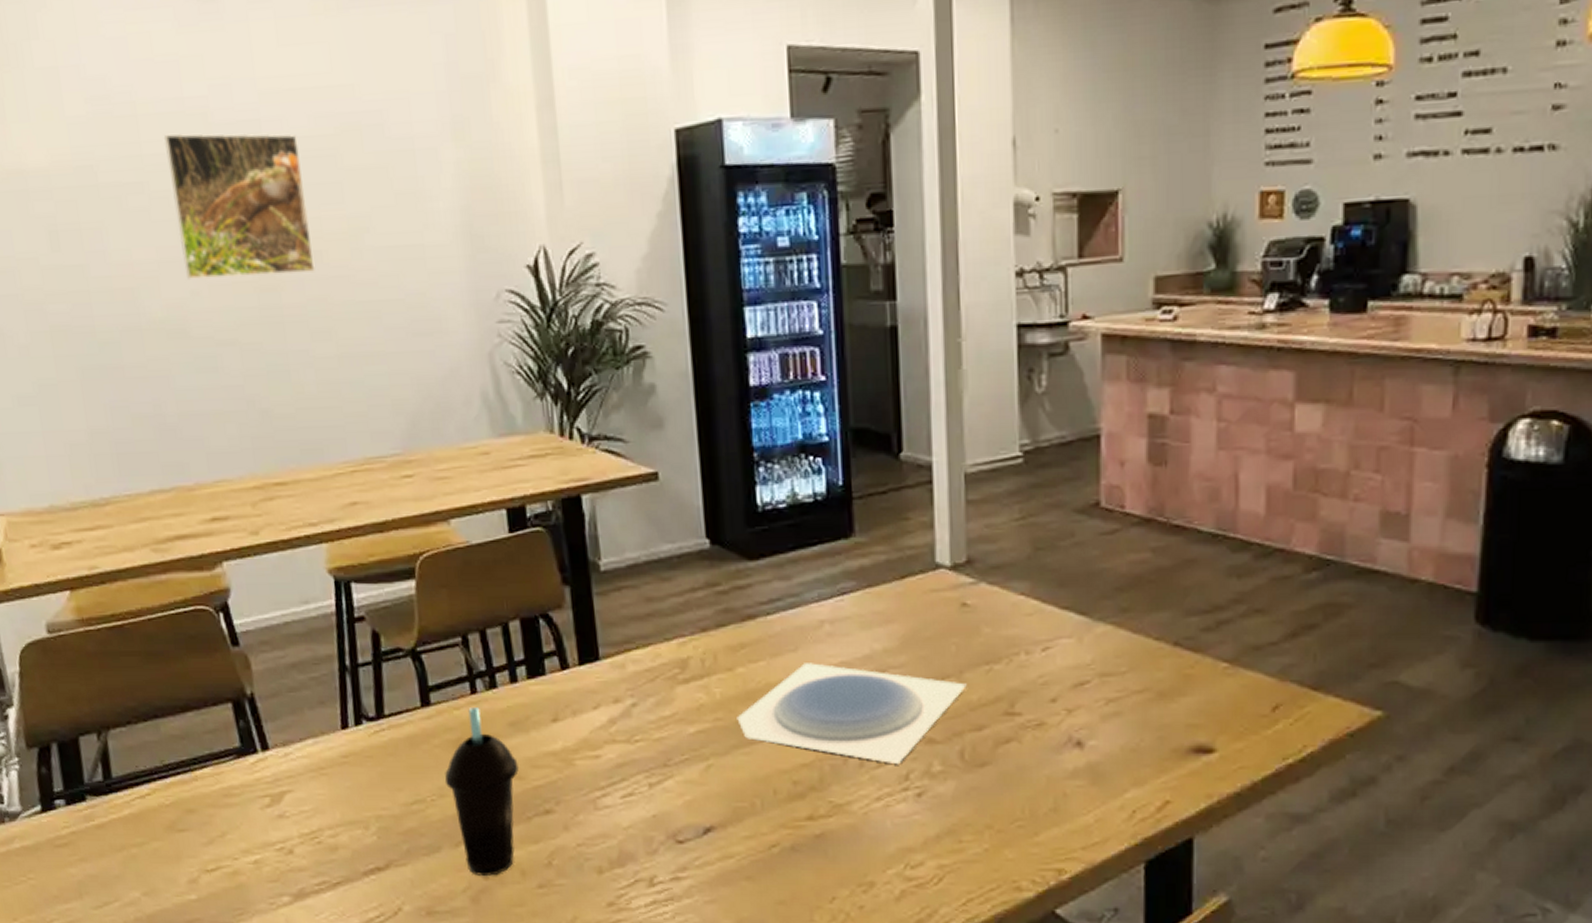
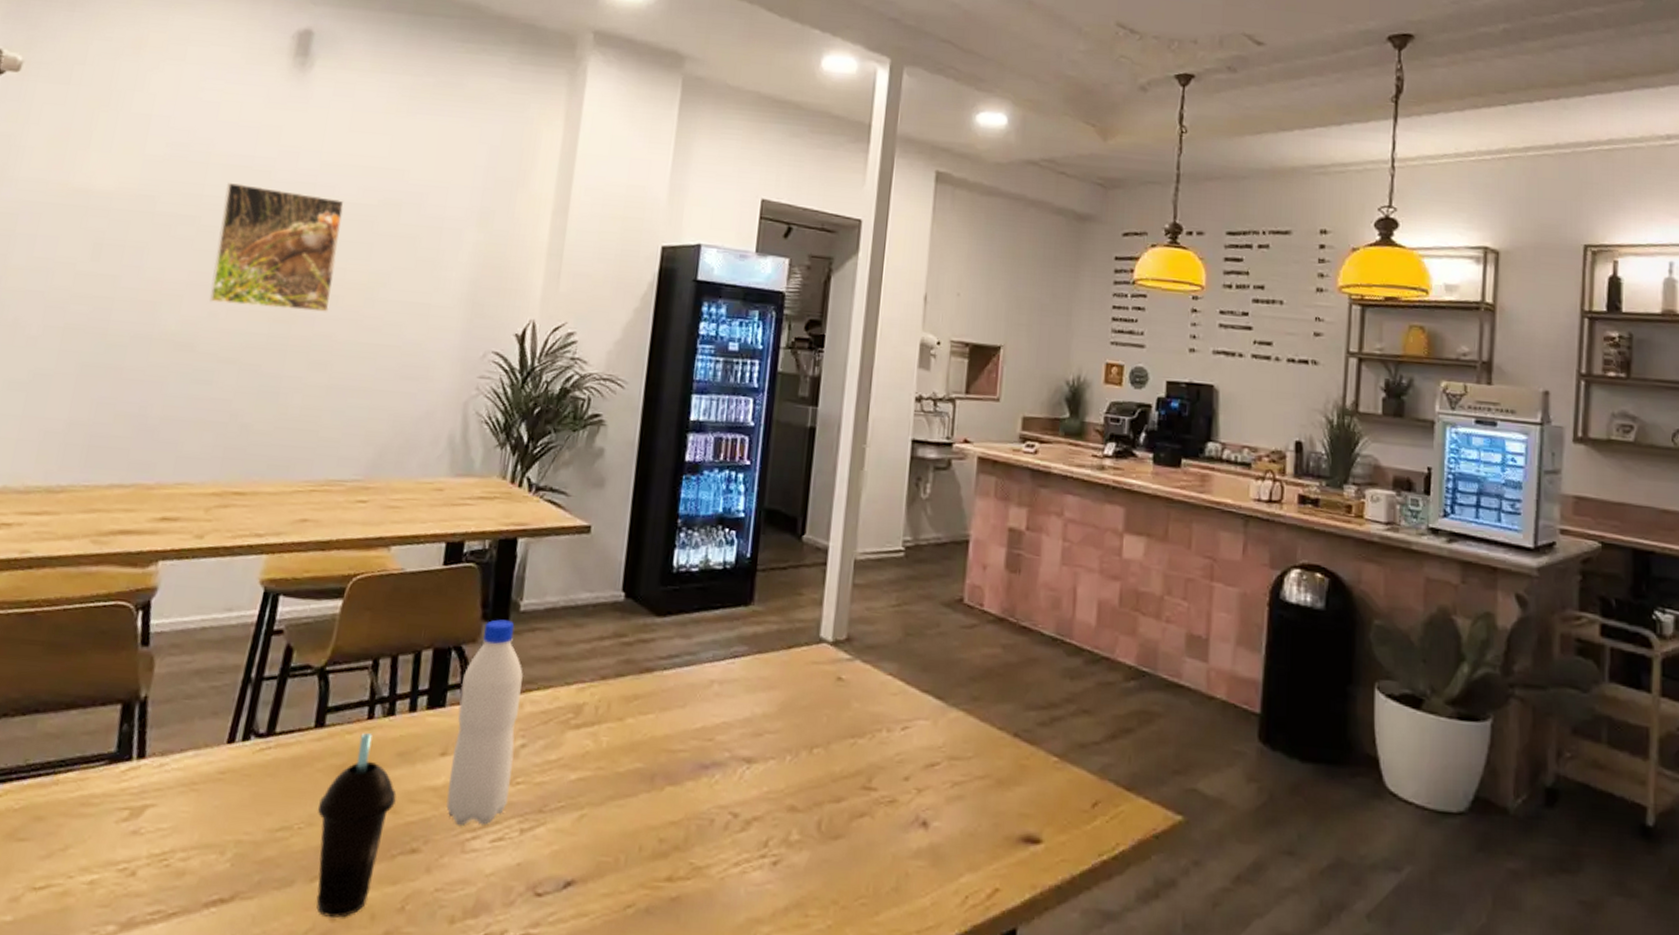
water bottle: none [556,582,630,785] -> present [446,619,523,825]
plate: present [737,663,967,765] -> none [617,720,832,831]

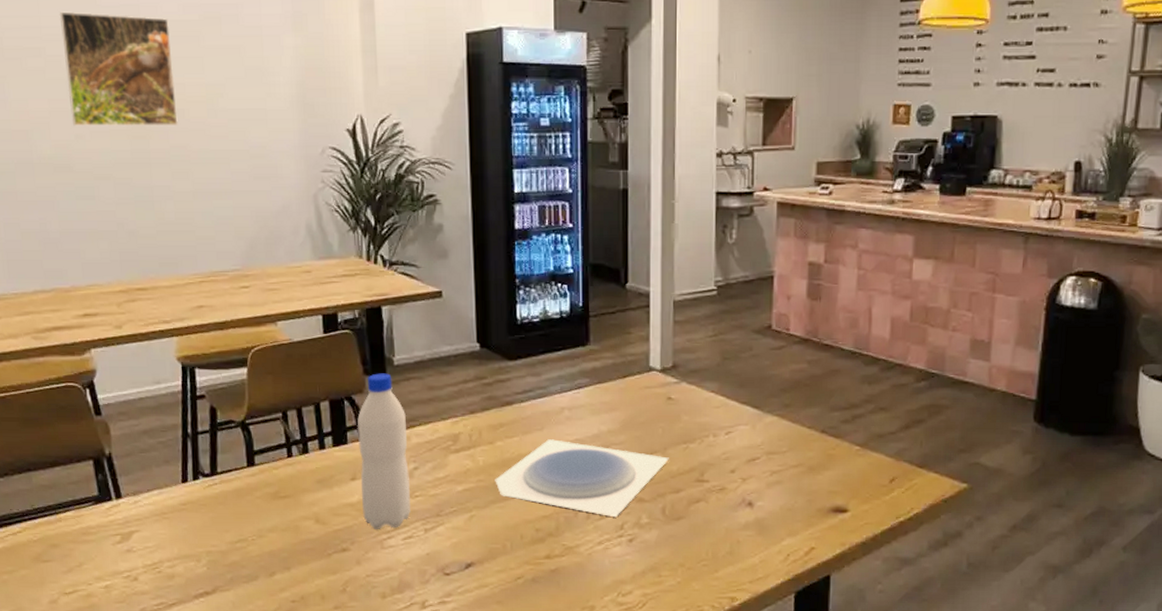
cup: present [316,733,397,918] -> none [263,468,324,599]
plate: none [617,720,832,831] -> present [495,439,669,518]

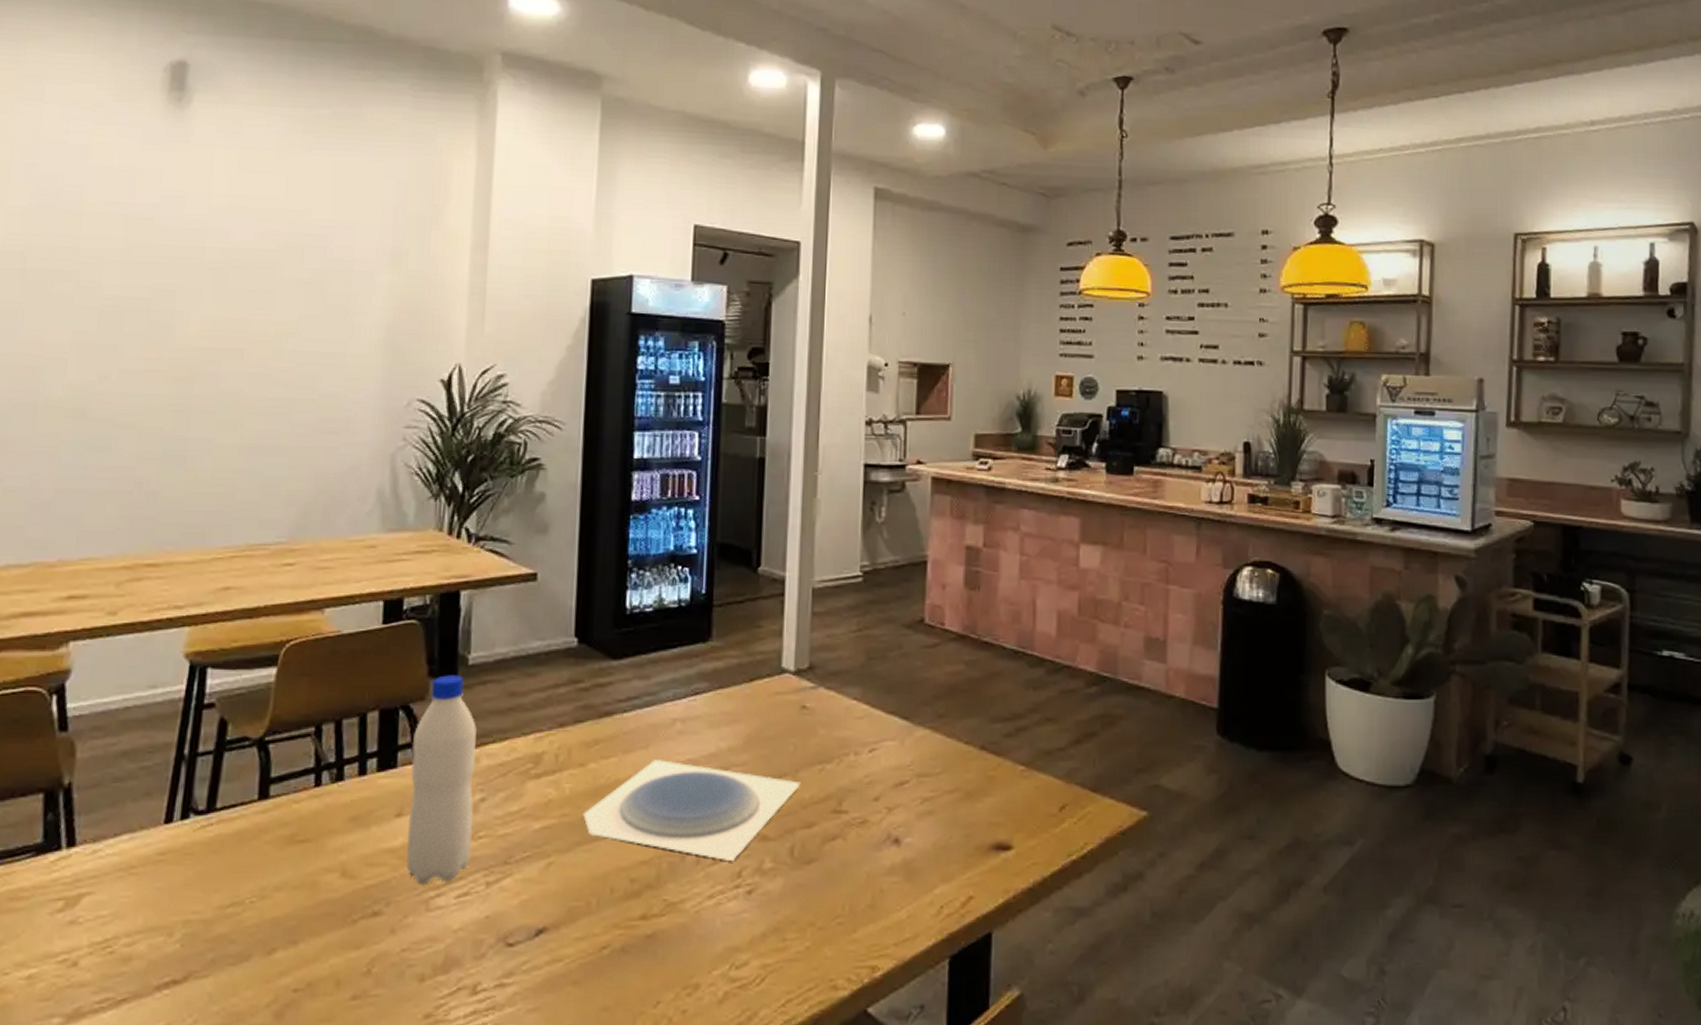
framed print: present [59,11,178,127] -> none [98,232,241,369]

